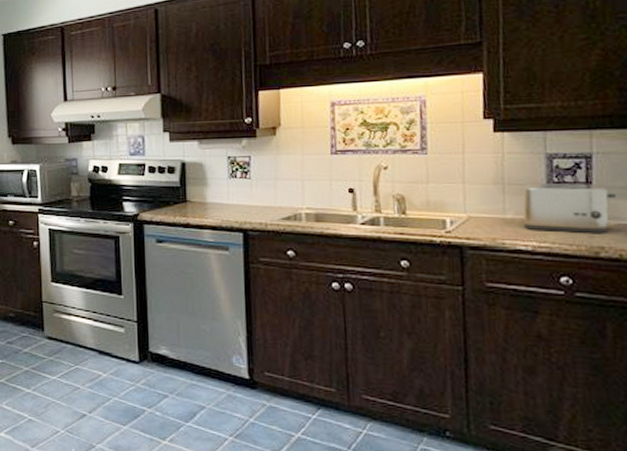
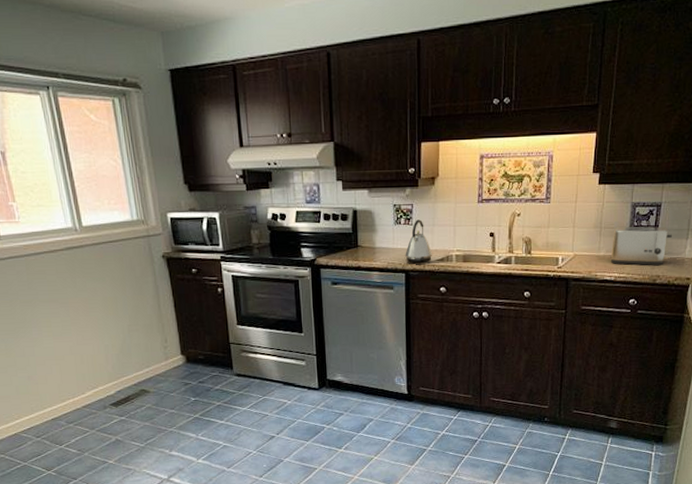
kettle: none [242,173,276,224] -> present [405,219,432,265]

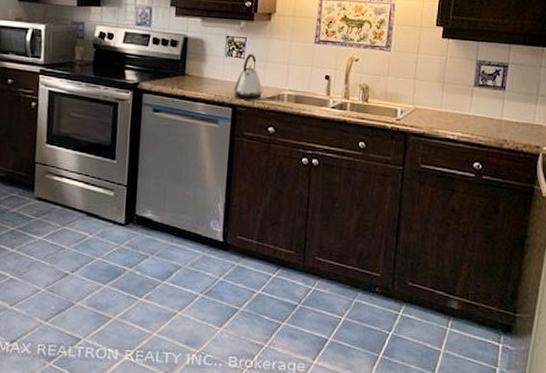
toaster: present [610,226,673,266] -> none [453,83,521,130]

